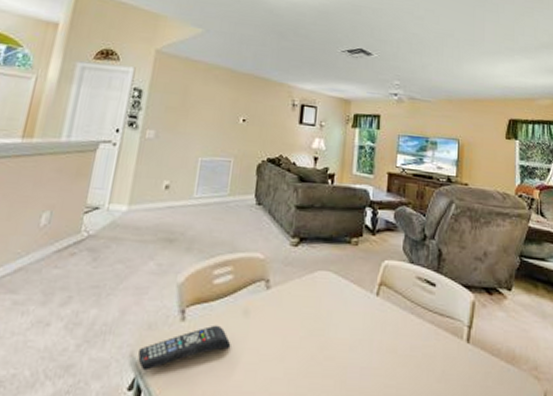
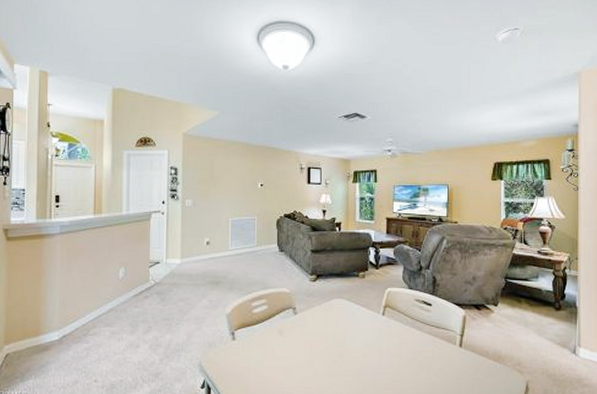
remote control: present [138,325,231,371] -> none [205,342,272,375]

